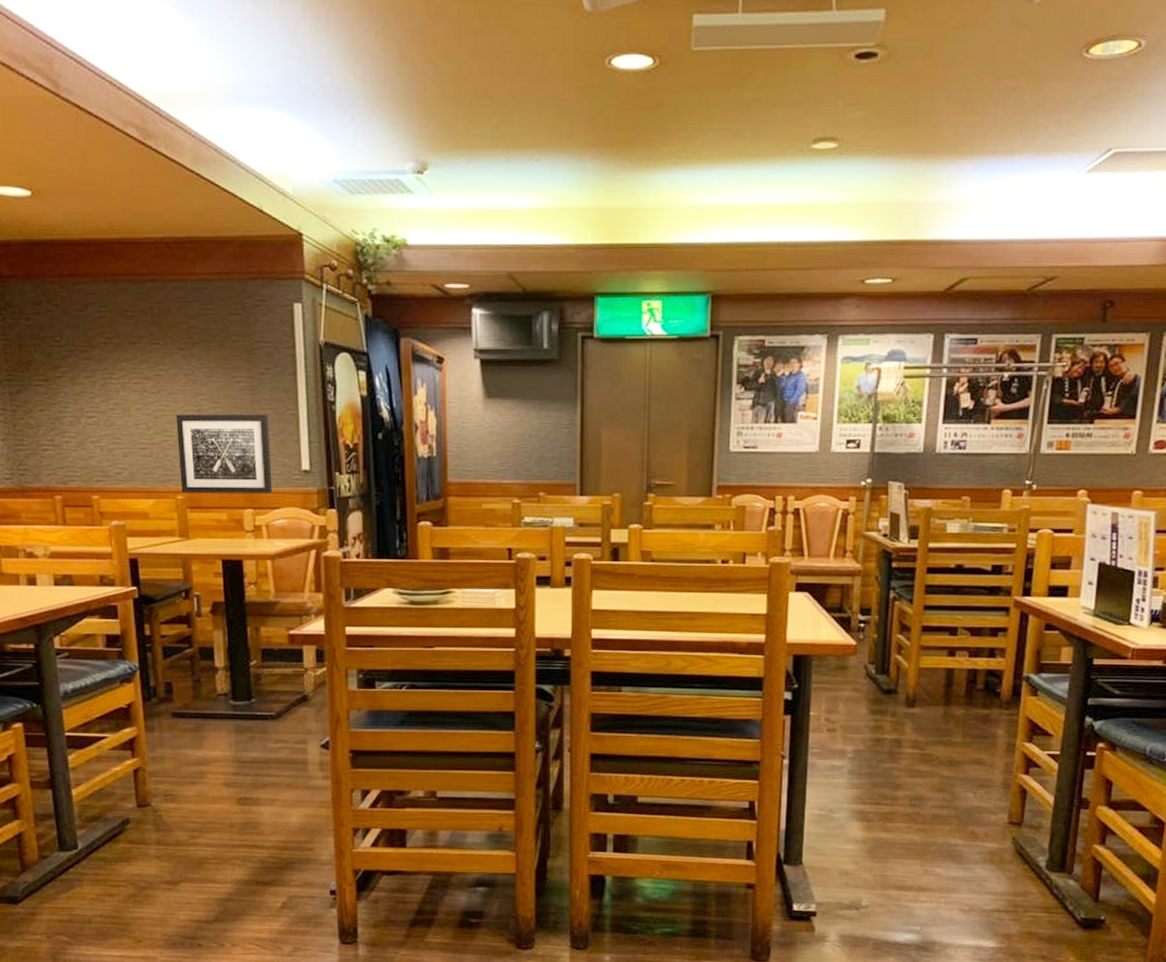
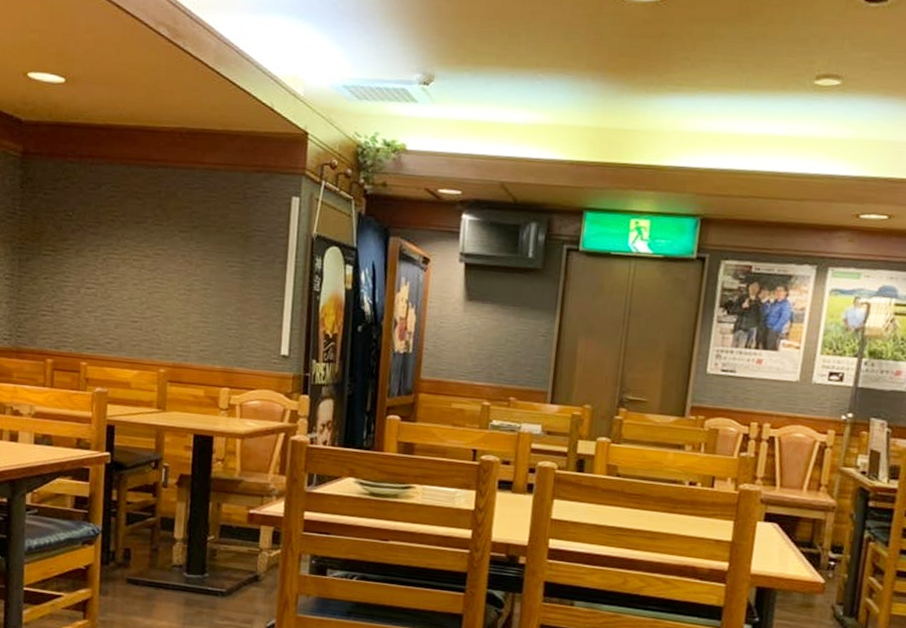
wall art: present [176,414,273,493] -> none [164,292,255,375]

